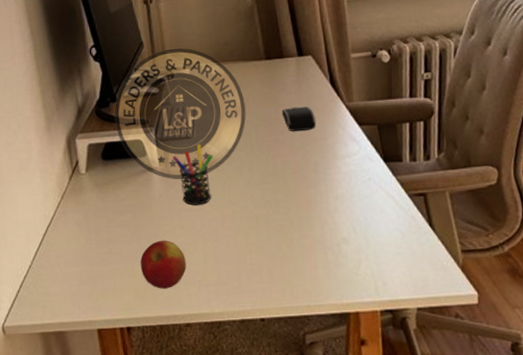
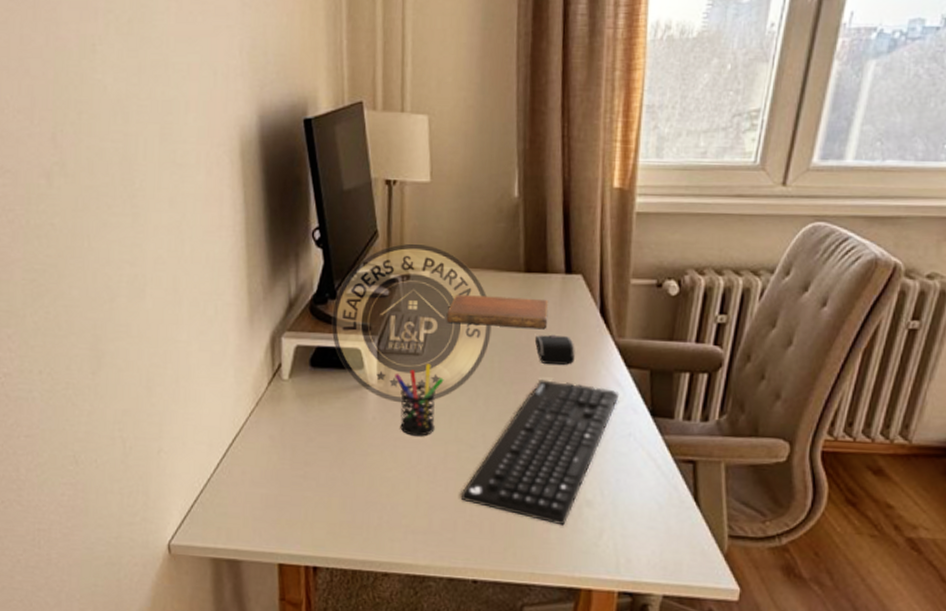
apple: present [140,240,187,289] -> none [338,471,394,529]
notebook: none [207,79,290,108] -> present [446,295,549,330]
keyboard: none [241,143,356,262] -> present [462,379,620,526]

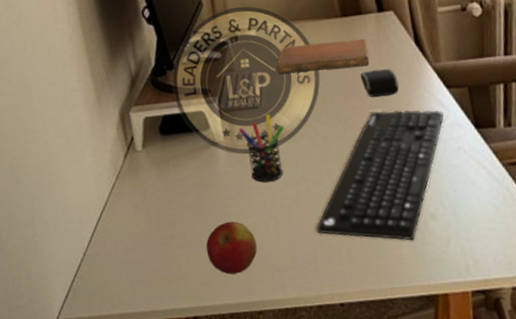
apple: none [338,471,394,529] -> present [205,221,257,275]

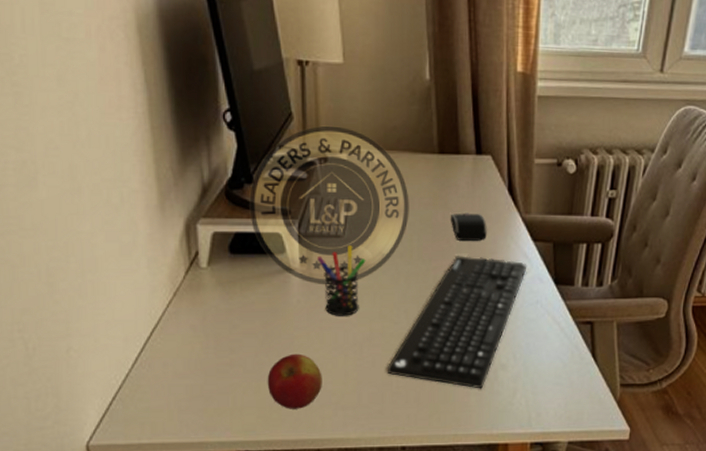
notebook: present [276,38,370,74] -> none [365,176,462,209]

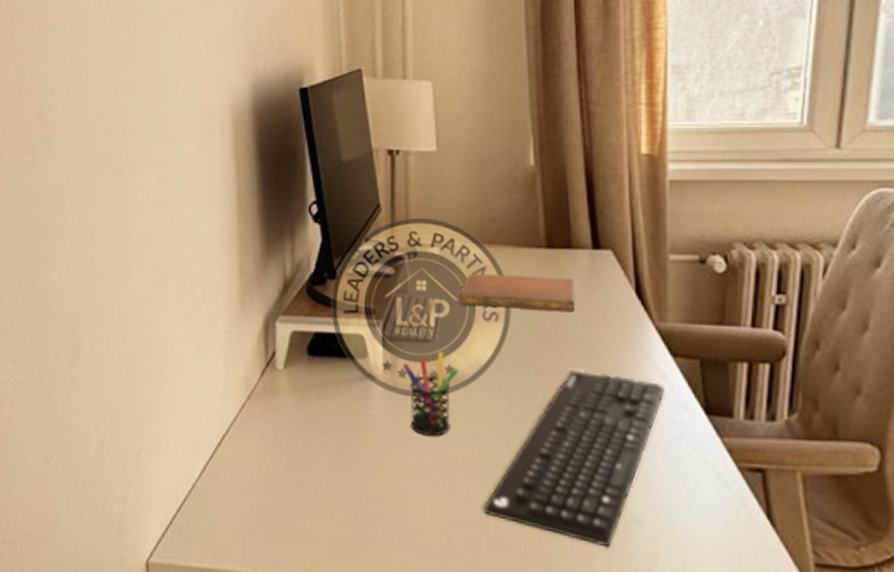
apple: present [267,353,322,409] -> none [341,477,405,548]
notebook: none [365,176,462,209] -> present [459,273,576,313]
computer mouse: present [450,212,487,241] -> none [561,318,609,353]

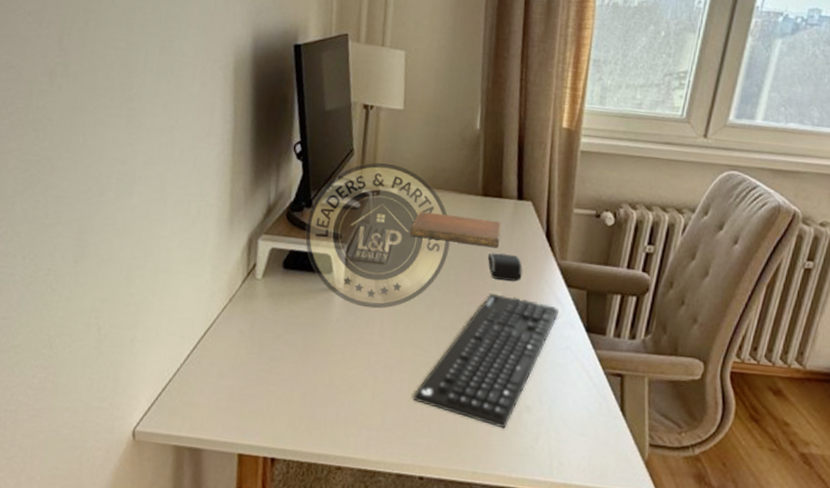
pen holder: present [403,352,459,437] -> none [360,272,405,339]
computer mouse: none [561,318,609,353] -> present [487,252,523,282]

